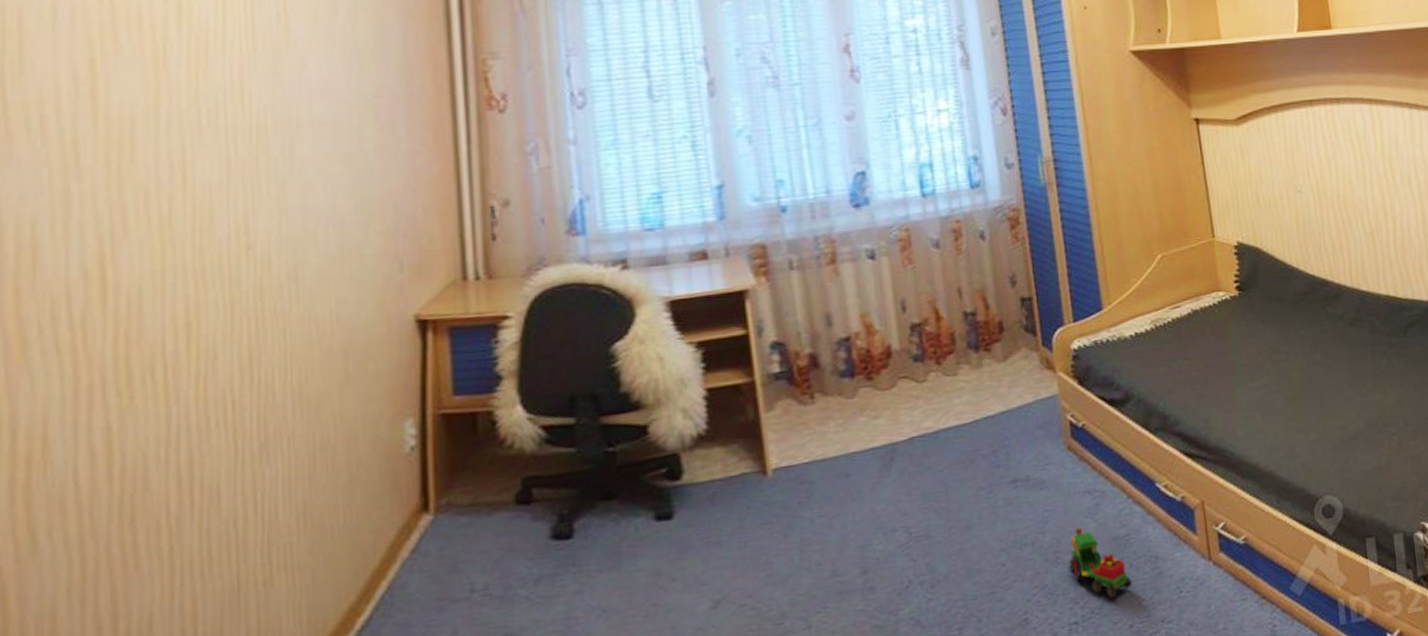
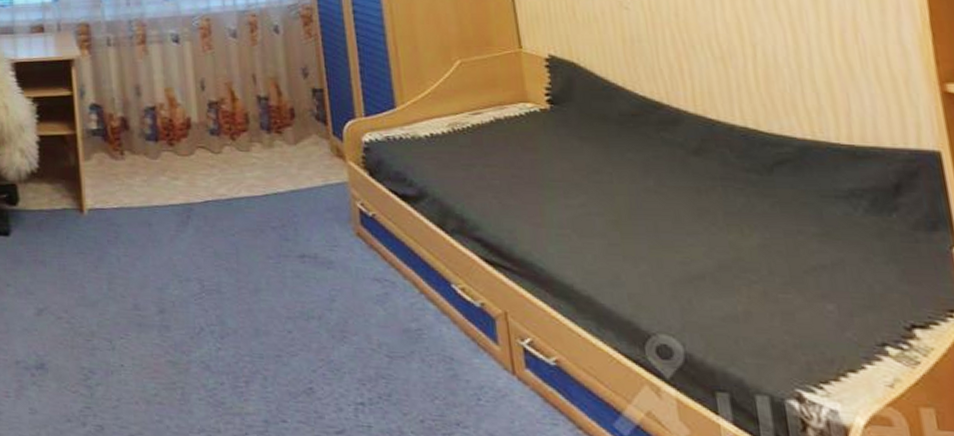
toy train: present [1068,527,1132,599] -> none [356,312,424,389]

